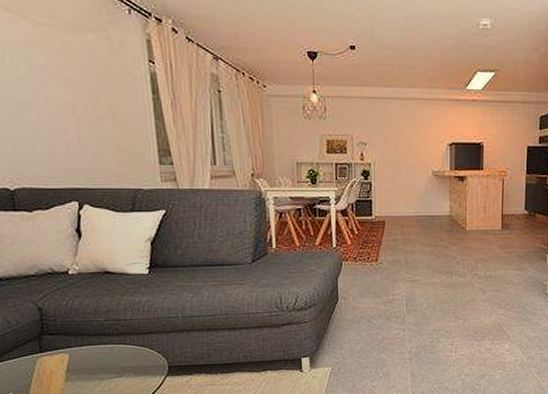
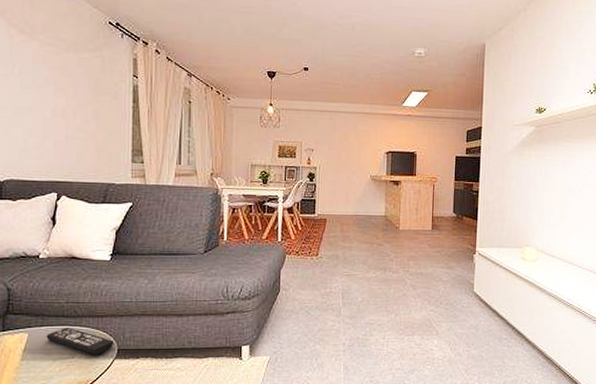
remote control: none [88,346,164,373] -> present [46,328,115,354]

